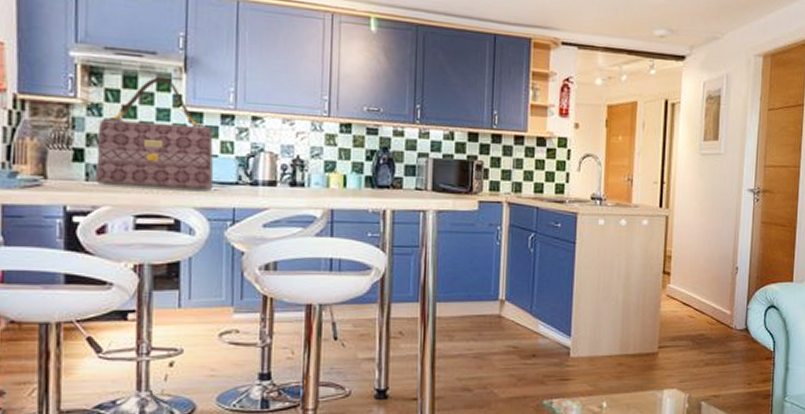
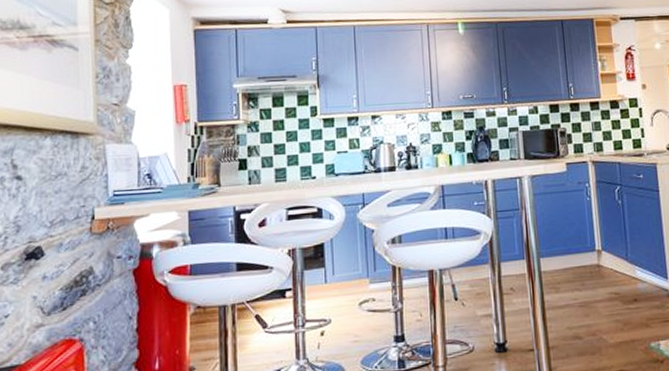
handbag: present [96,76,214,192] -> none [256,94,346,187]

